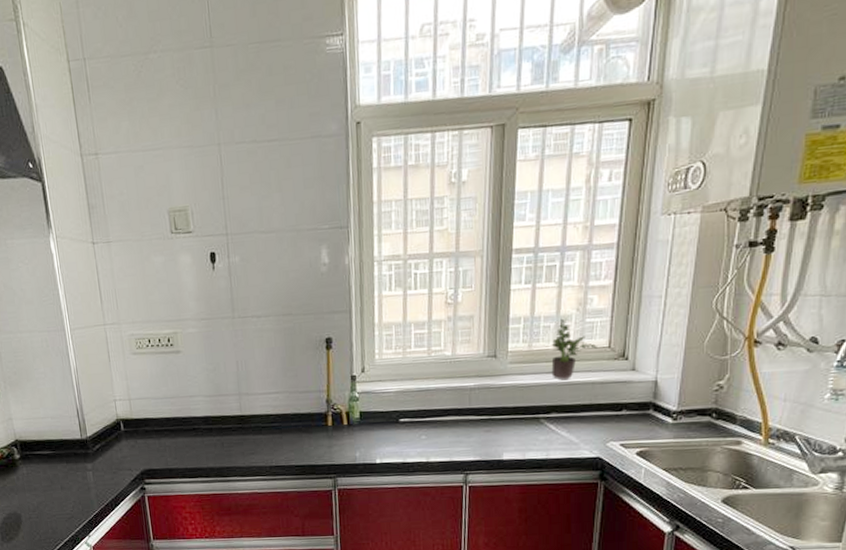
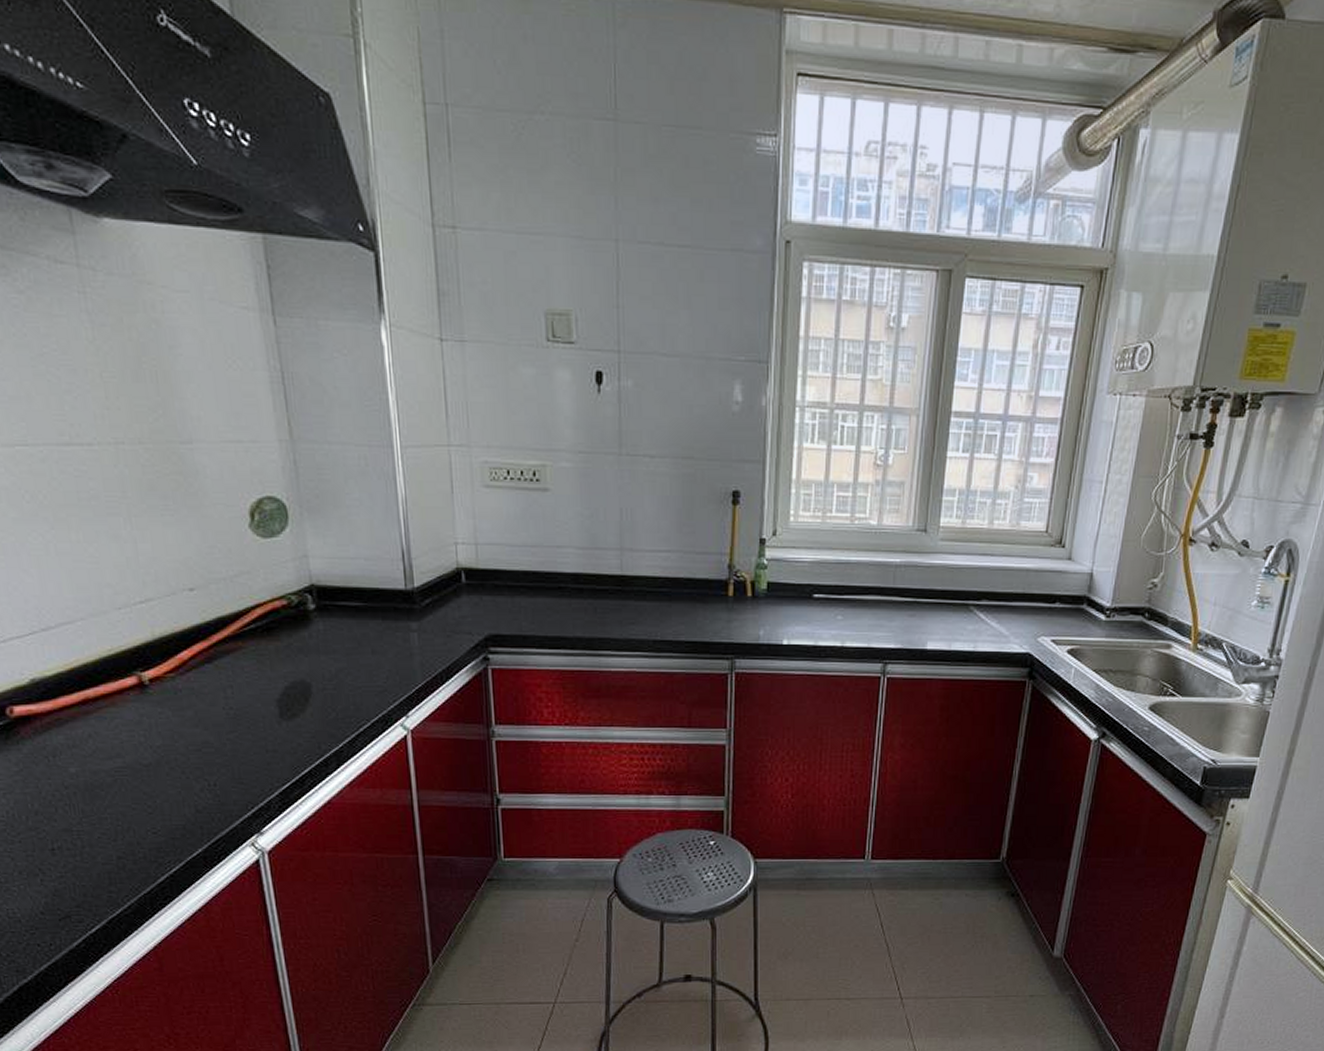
potted plant: present [551,318,597,380] -> none [985,495,1034,564]

